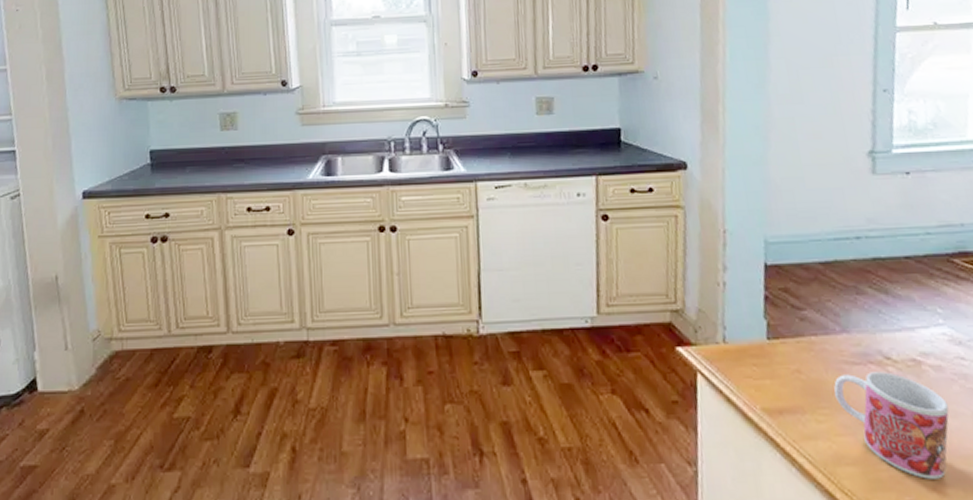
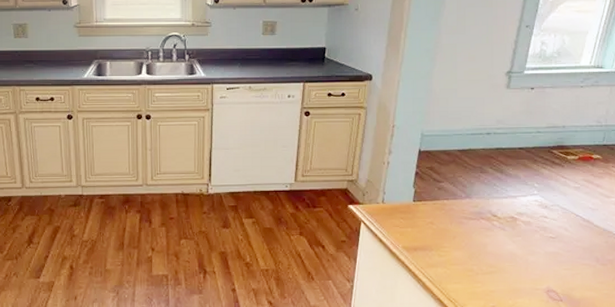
mug: present [834,372,949,479] -> none [455,225,529,293]

